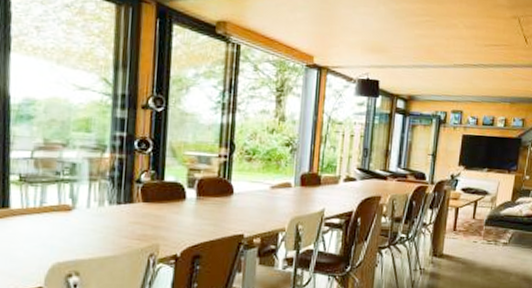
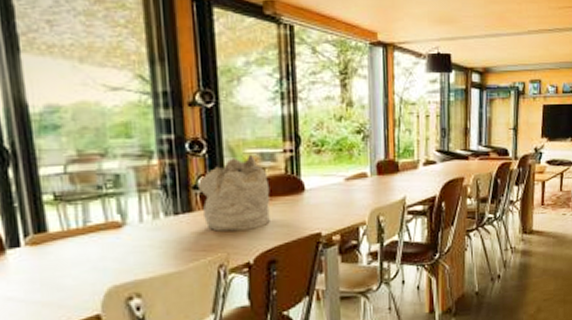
mineral sample: none [141,156,203,226] -> present [198,154,270,232]

